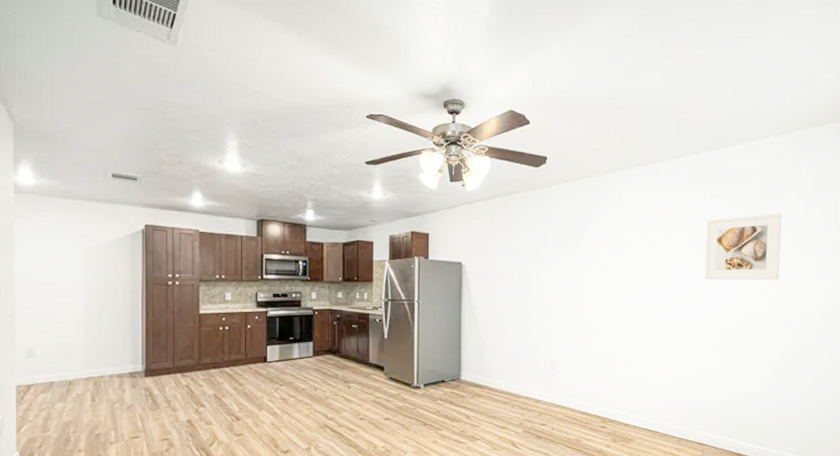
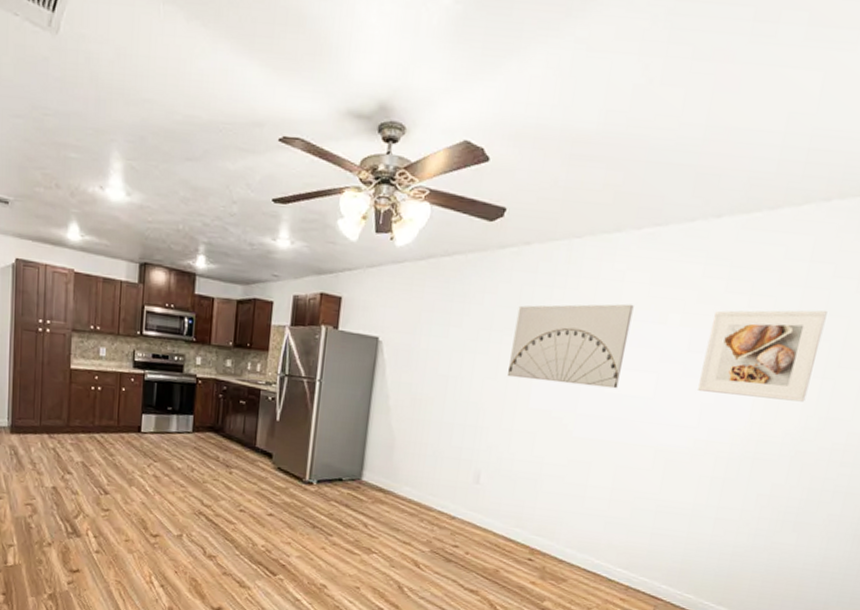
wall art: none [565,220,650,284] -> present [508,303,634,389]

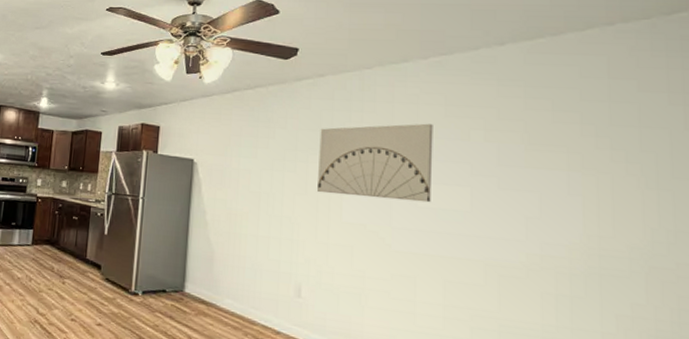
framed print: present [698,310,827,402] -> none [517,122,644,214]

